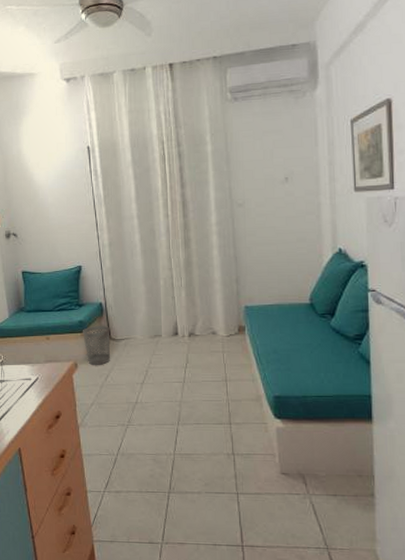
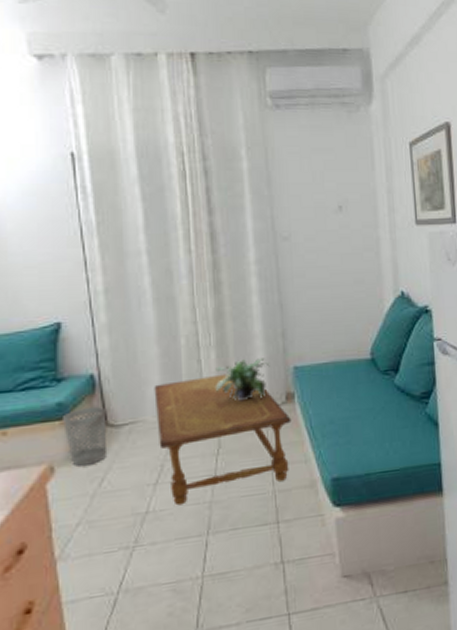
coffee table: none [141,308,242,401] -> present [154,374,292,506]
potted plant: none [184,298,226,330] -> present [214,358,270,401]

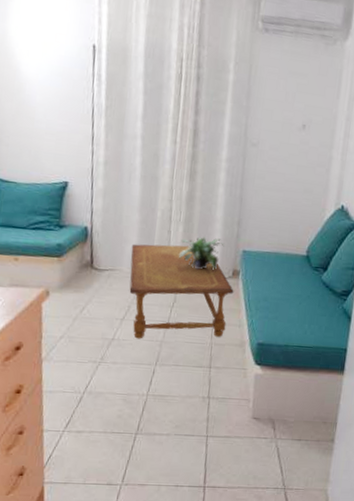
wastebasket: present [63,406,108,466] -> none [60,251,92,295]

